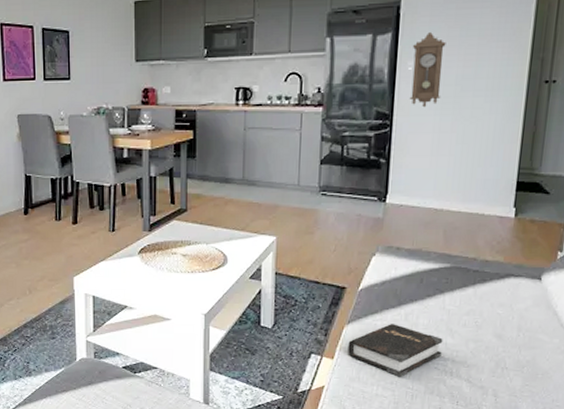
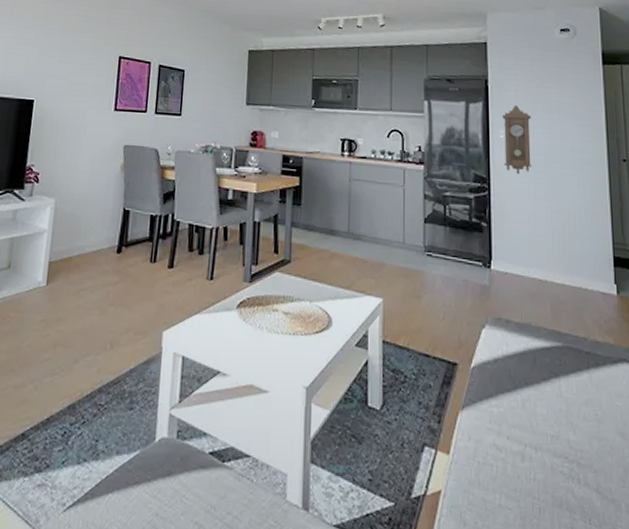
hardback book: present [348,324,443,377] -> none [464,412,565,483]

